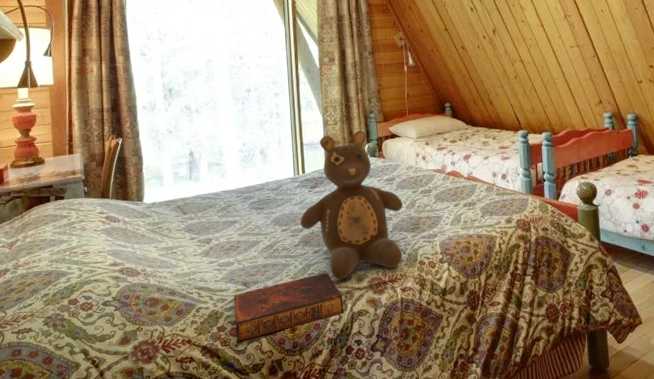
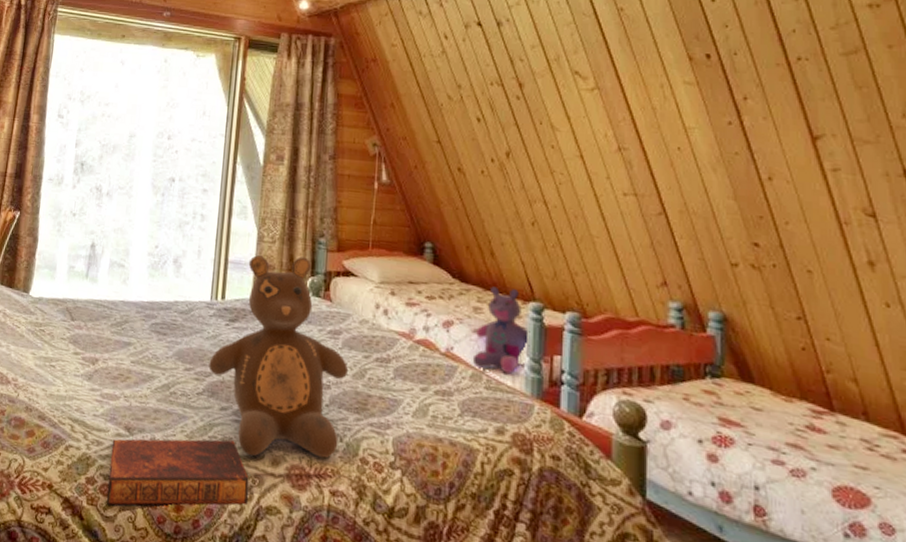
toy: none [486,124,522,182] -> present [472,286,530,374]

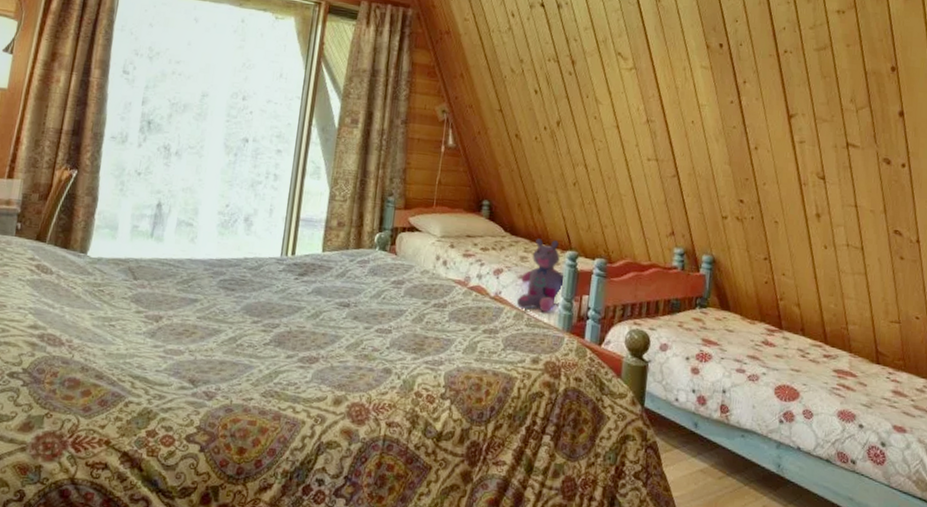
book: present [107,439,249,506] -> none [168,384,312,455]
teddy bear: present [208,255,349,458] -> none [276,213,409,398]

